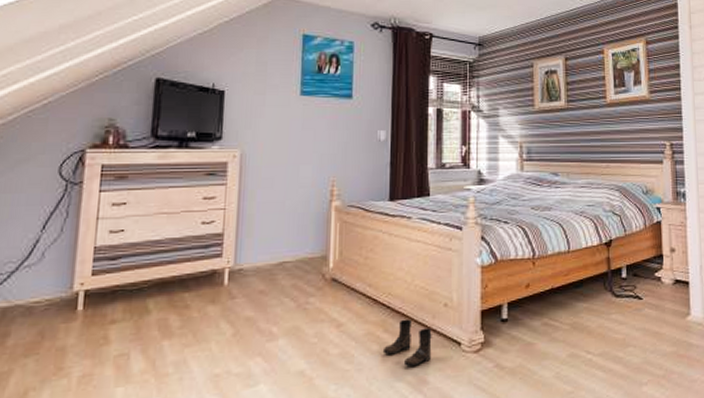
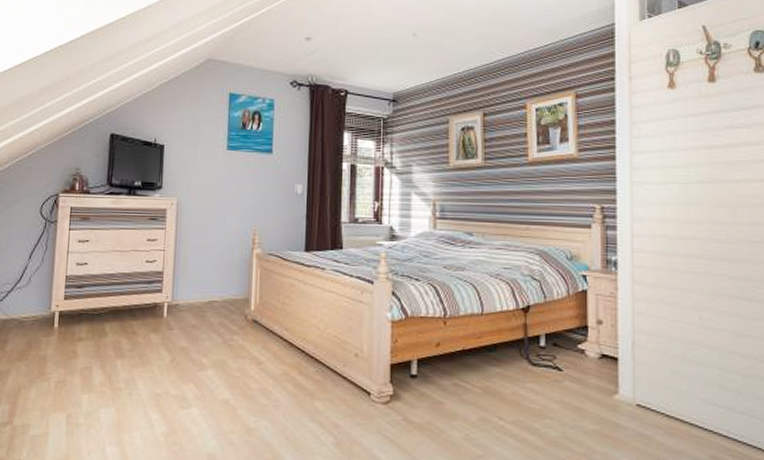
boots: present [382,319,432,367] -> none [297,364,343,410]

